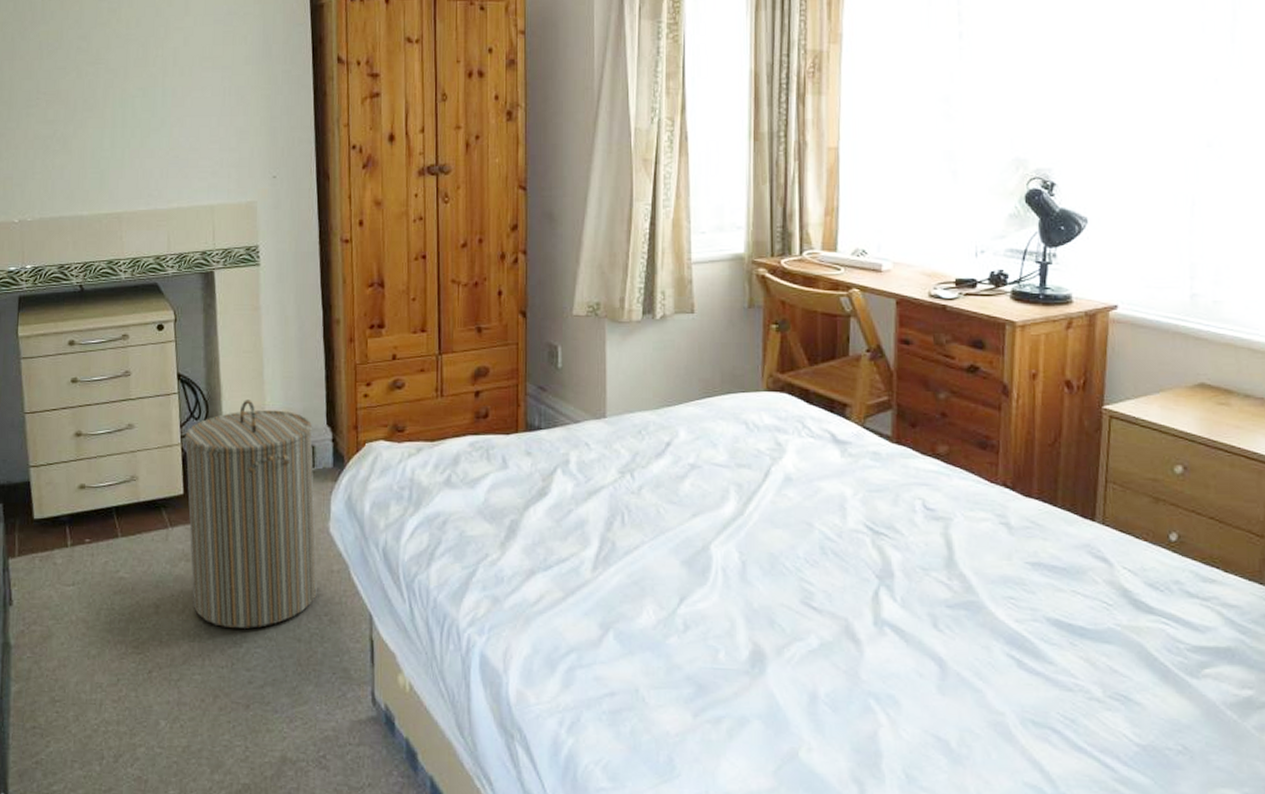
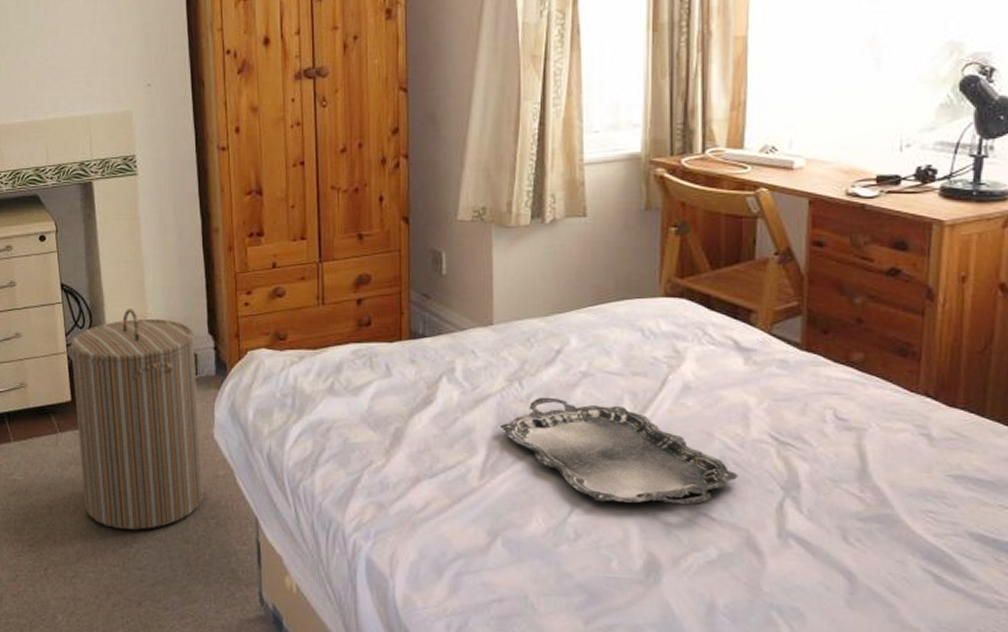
serving tray: none [612,488,837,595] -> present [500,397,739,506]

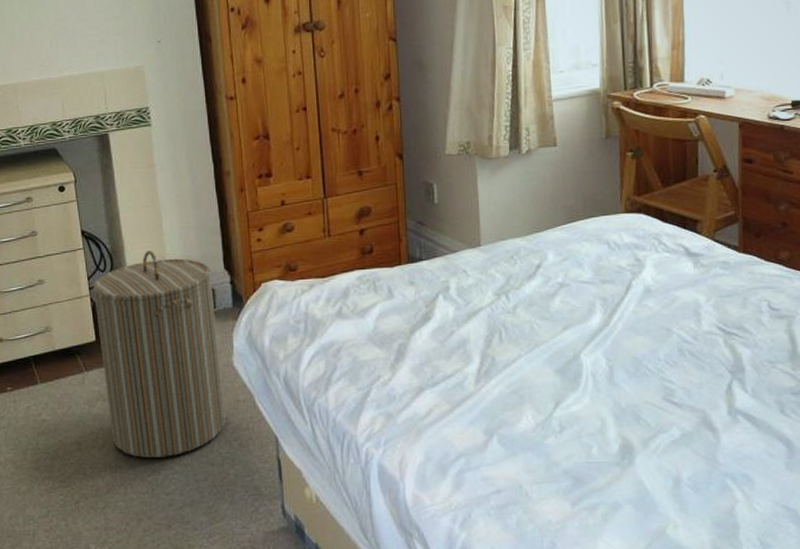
serving tray: present [500,397,739,506] -> none [491,307,694,397]

